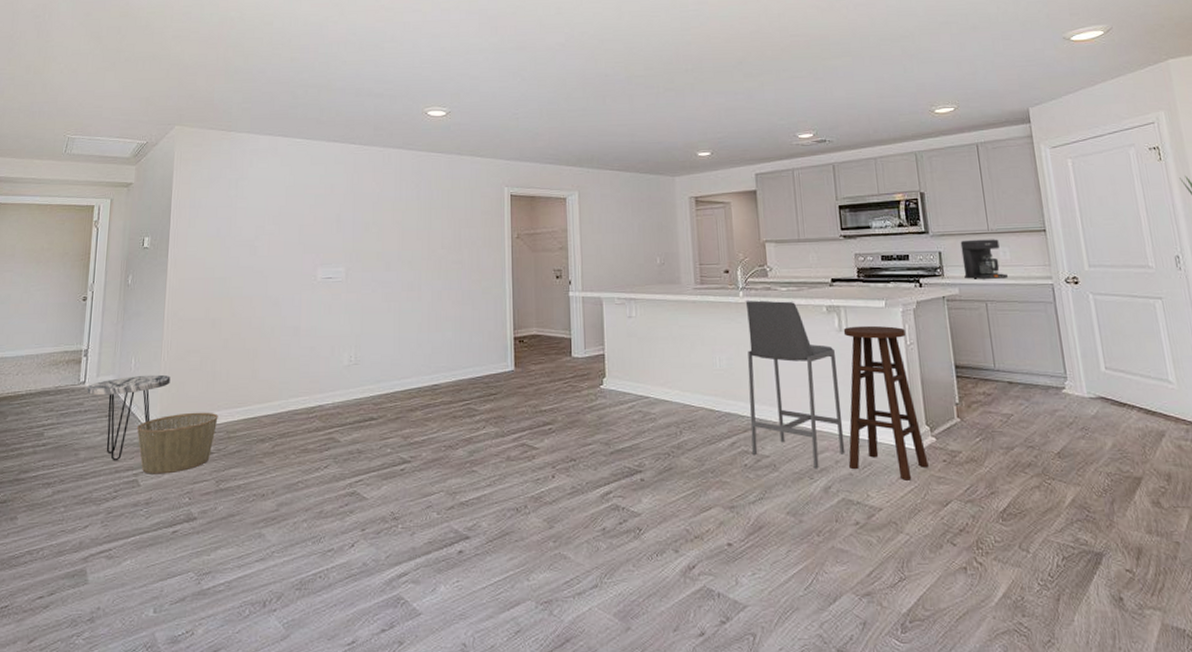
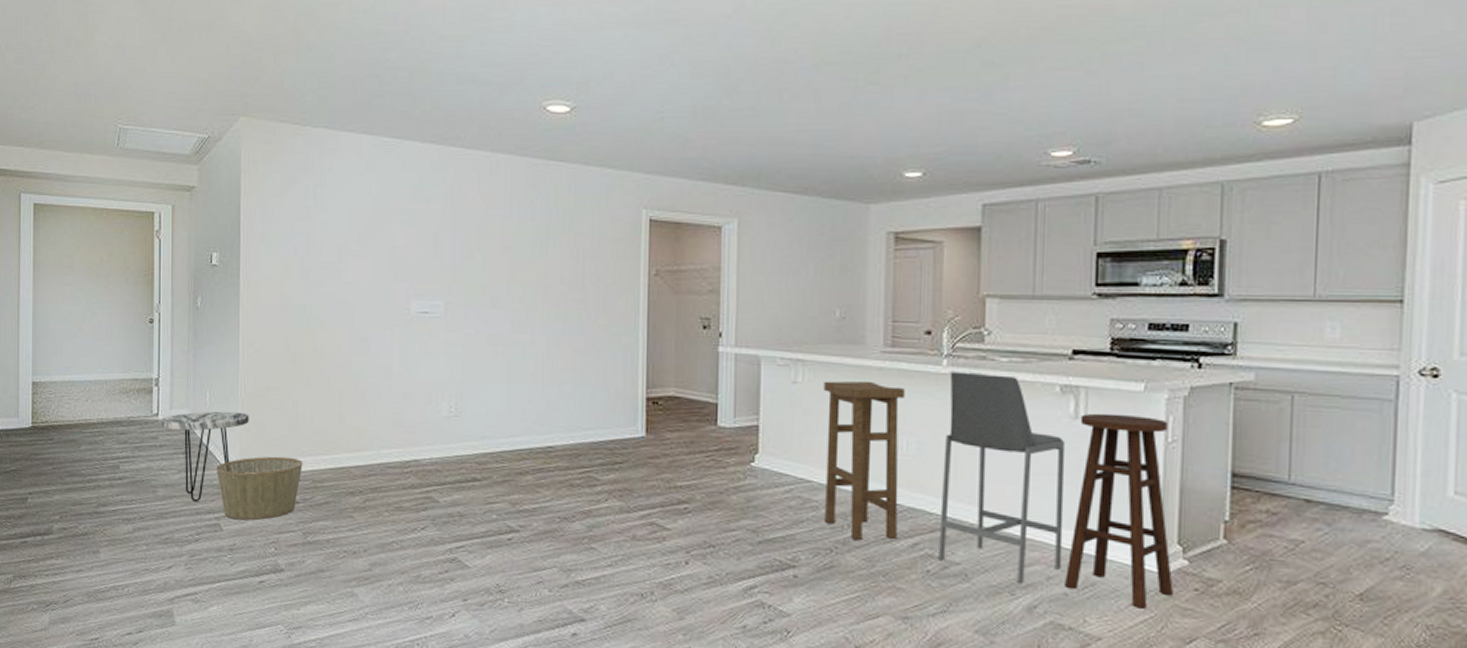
bar stool: none [652,312,719,445] -> present [823,380,905,541]
coffee maker: present [960,239,1008,280] -> none [1267,308,1332,365]

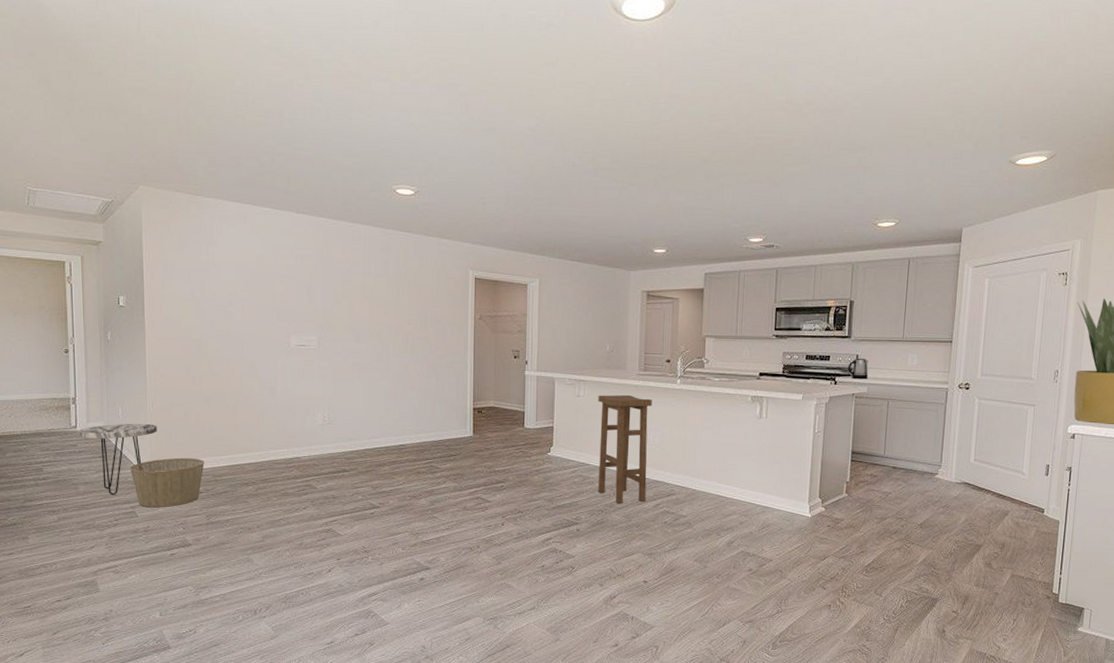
bar stool: present [939,372,1064,584] -> none [672,388,753,528]
bar stool: present [1065,413,1173,609] -> none [751,414,816,540]
kettle: none [1219,327,1257,362] -> present [847,358,869,380]

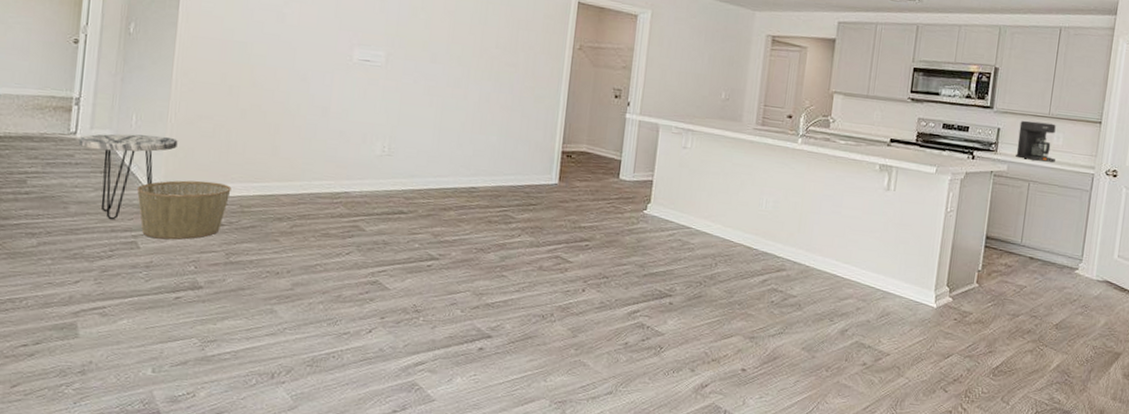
bar stool: present [598,394,652,504] -> none [698,148,768,277]
kettle: present [847,358,869,380] -> none [987,131,1011,157]
coffee maker: none [874,345,911,382] -> present [1016,120,1056,163]

